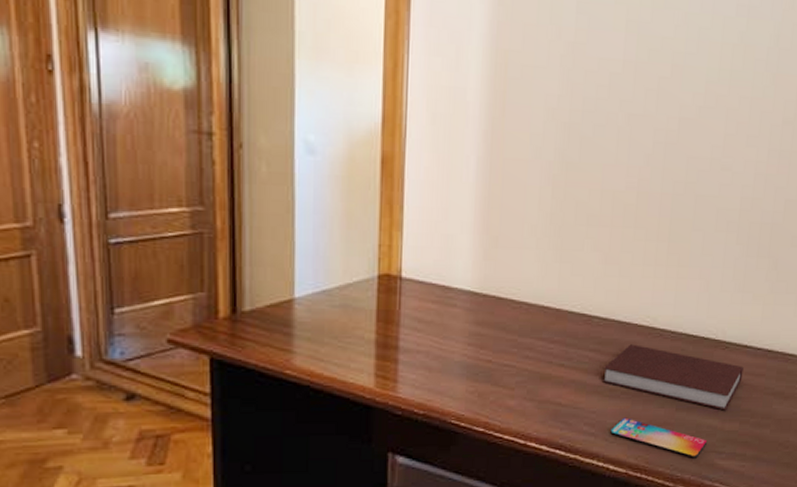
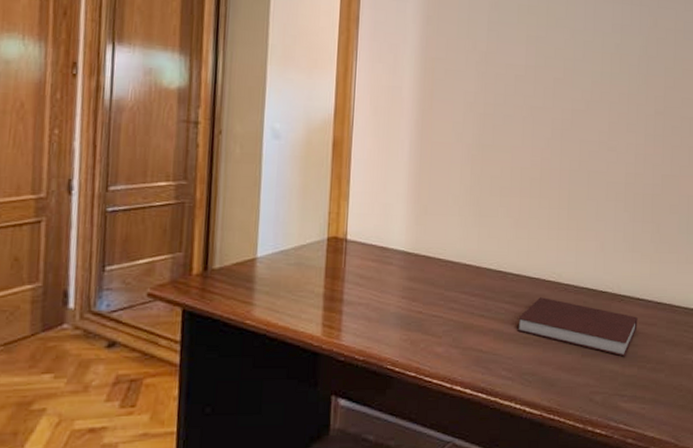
smartphone: present [610,417,708,459] -> none [525,363,611,401]

